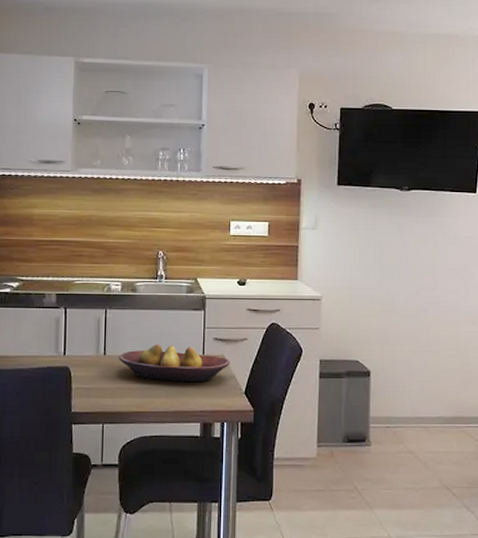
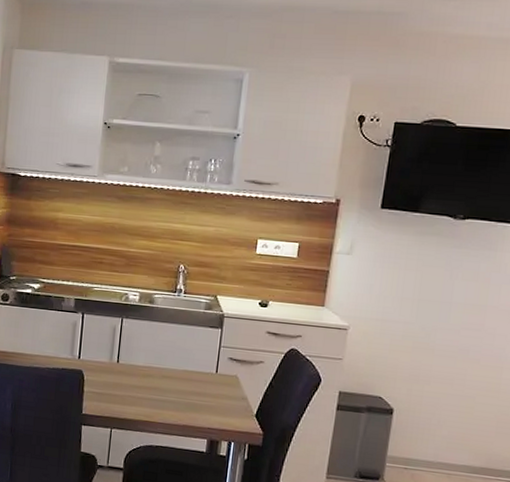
fruit bowl: present [119,345,230,383] -> none [131,358,244,400]

